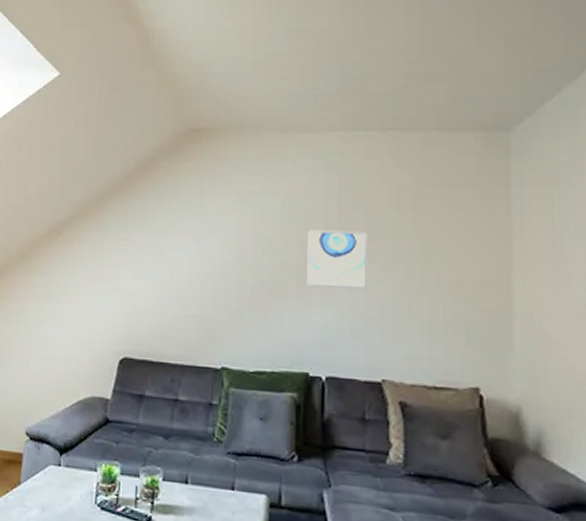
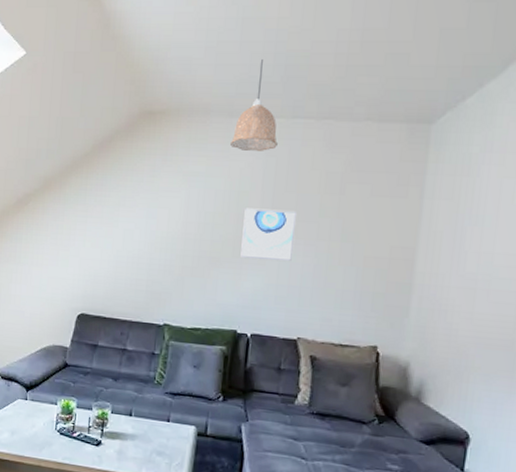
pendant lamp: none [286,71,339,167] -> present [230,59,278,151]

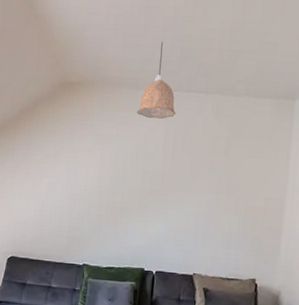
wall art: present [240,208,296,262] -> none [146,166,191,211]

